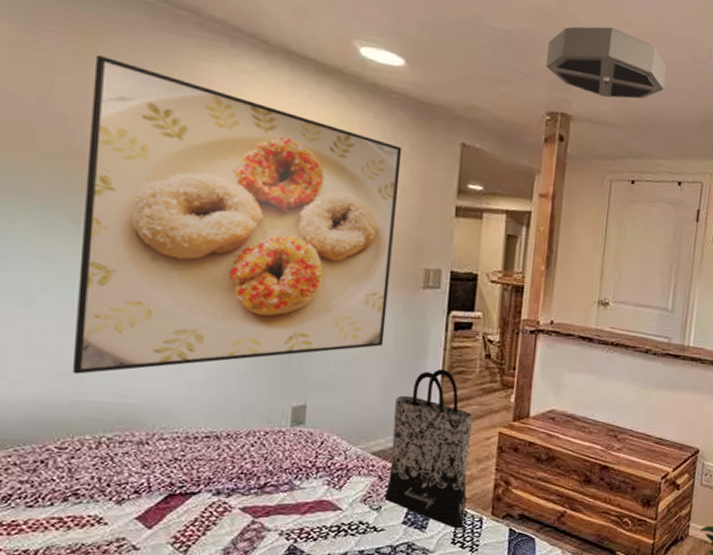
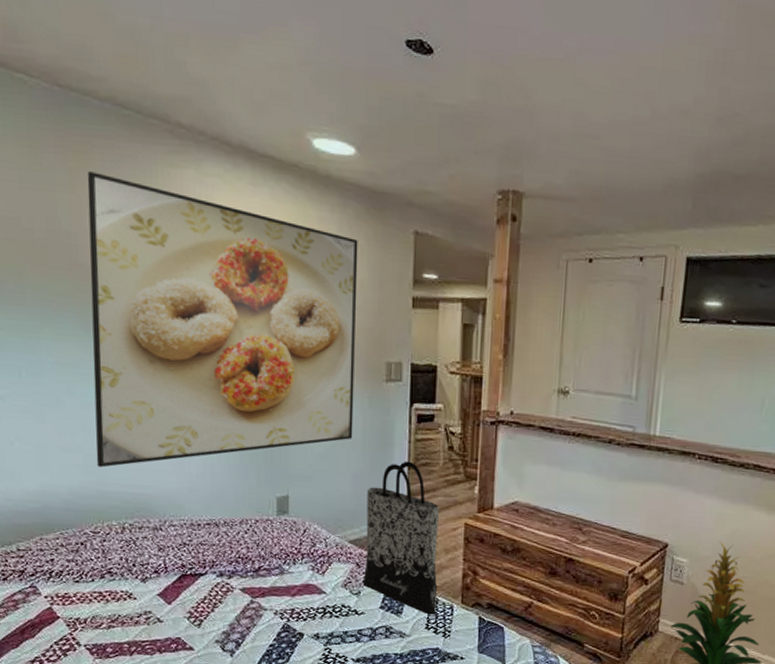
ceiling light: present [546,26,667,99] -> none [496,89,624,170]

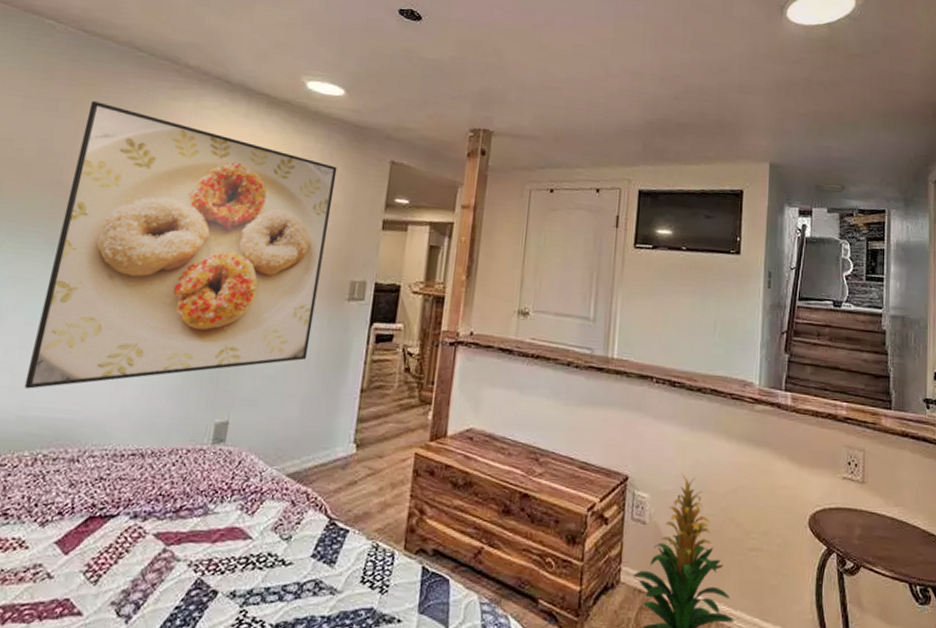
tote bag: present [362,461,439,615] -> none [295,383,389,565]

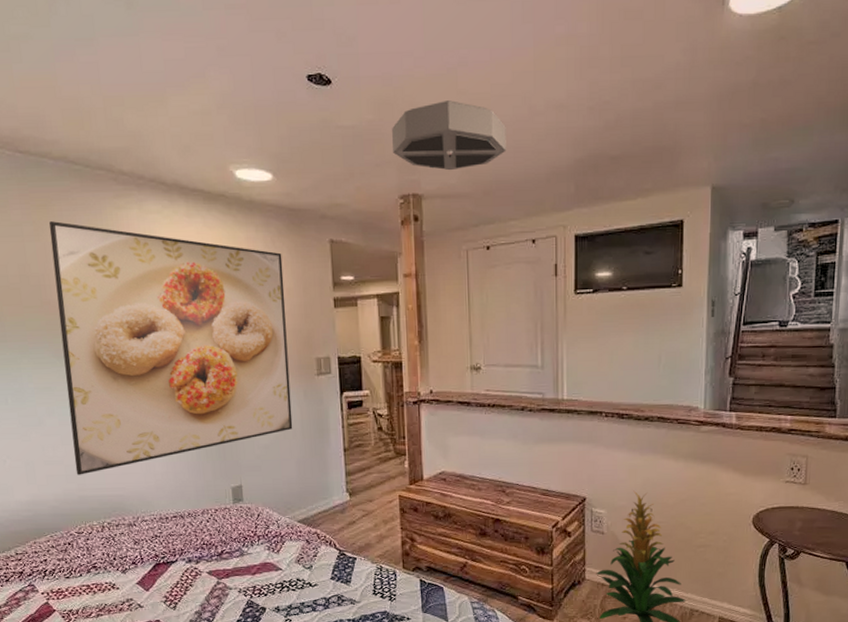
ceiling light: none [470,51,582,114] -> present [392,100,506,171]

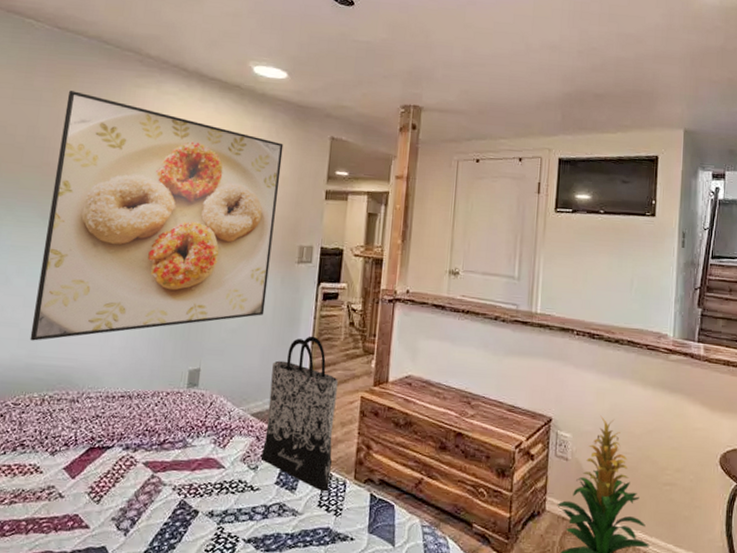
tote bag: none [310,444,381,582] -> present [260,336,338,492]
ceiling light: present [392,100,506,171] -> none [401,30,504,90]

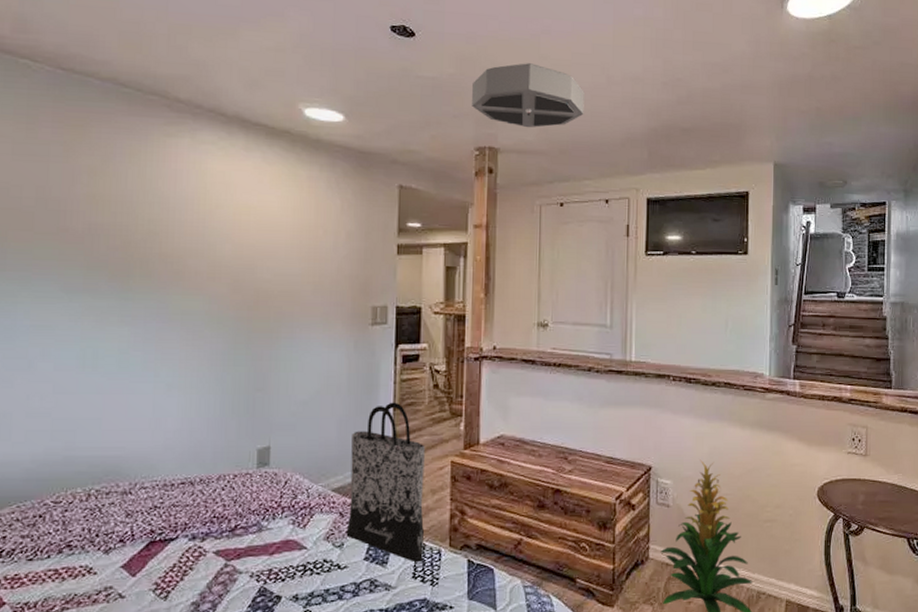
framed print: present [30,91,284,341] -> none [65,143,346,431]
ceiling light: none [401,30,504,90] -> present [472,63,584,128]

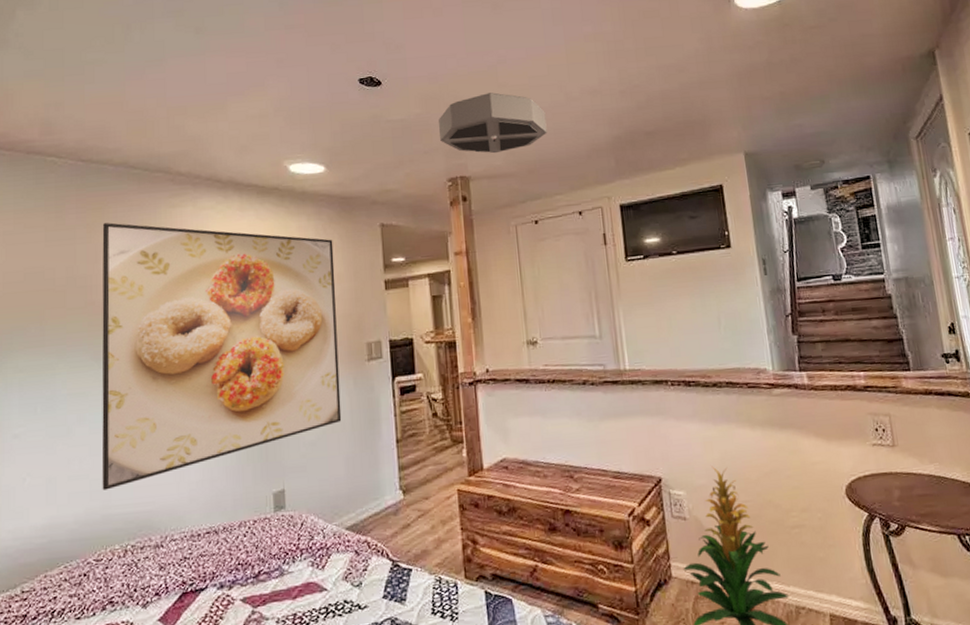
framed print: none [65,143,346,431] -> present [101,222,342,490]
tote bag: present [346,402,425,563] -> none [360,434,440,598]

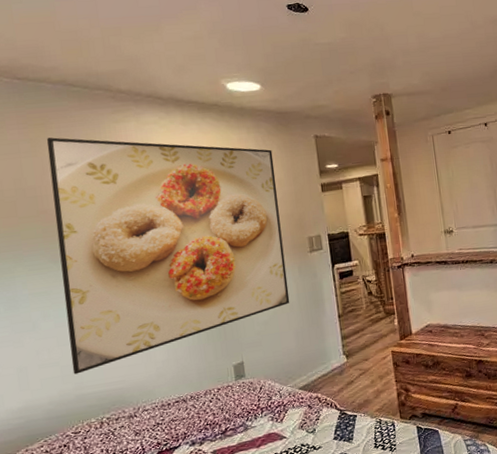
ceiling light: present [439,92,547,154] -> none [362,20,457,74]

